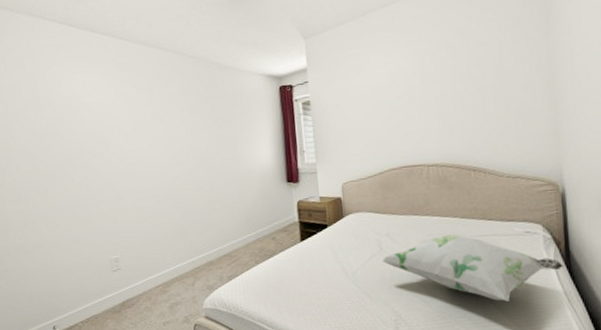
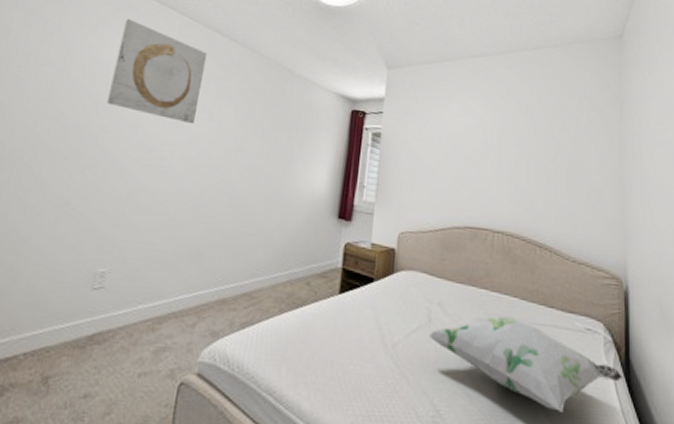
wall art: none [70,53,150,132] -> present [107,19,208,124]

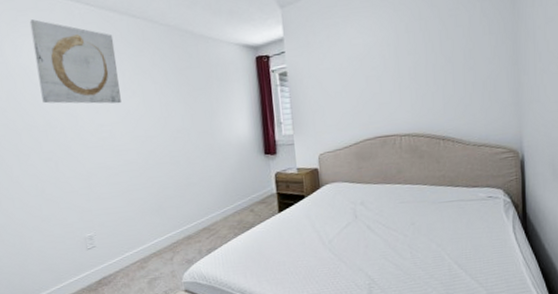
decorative pillow: present [428,315,622,412] -> none [356,201,520,262]

